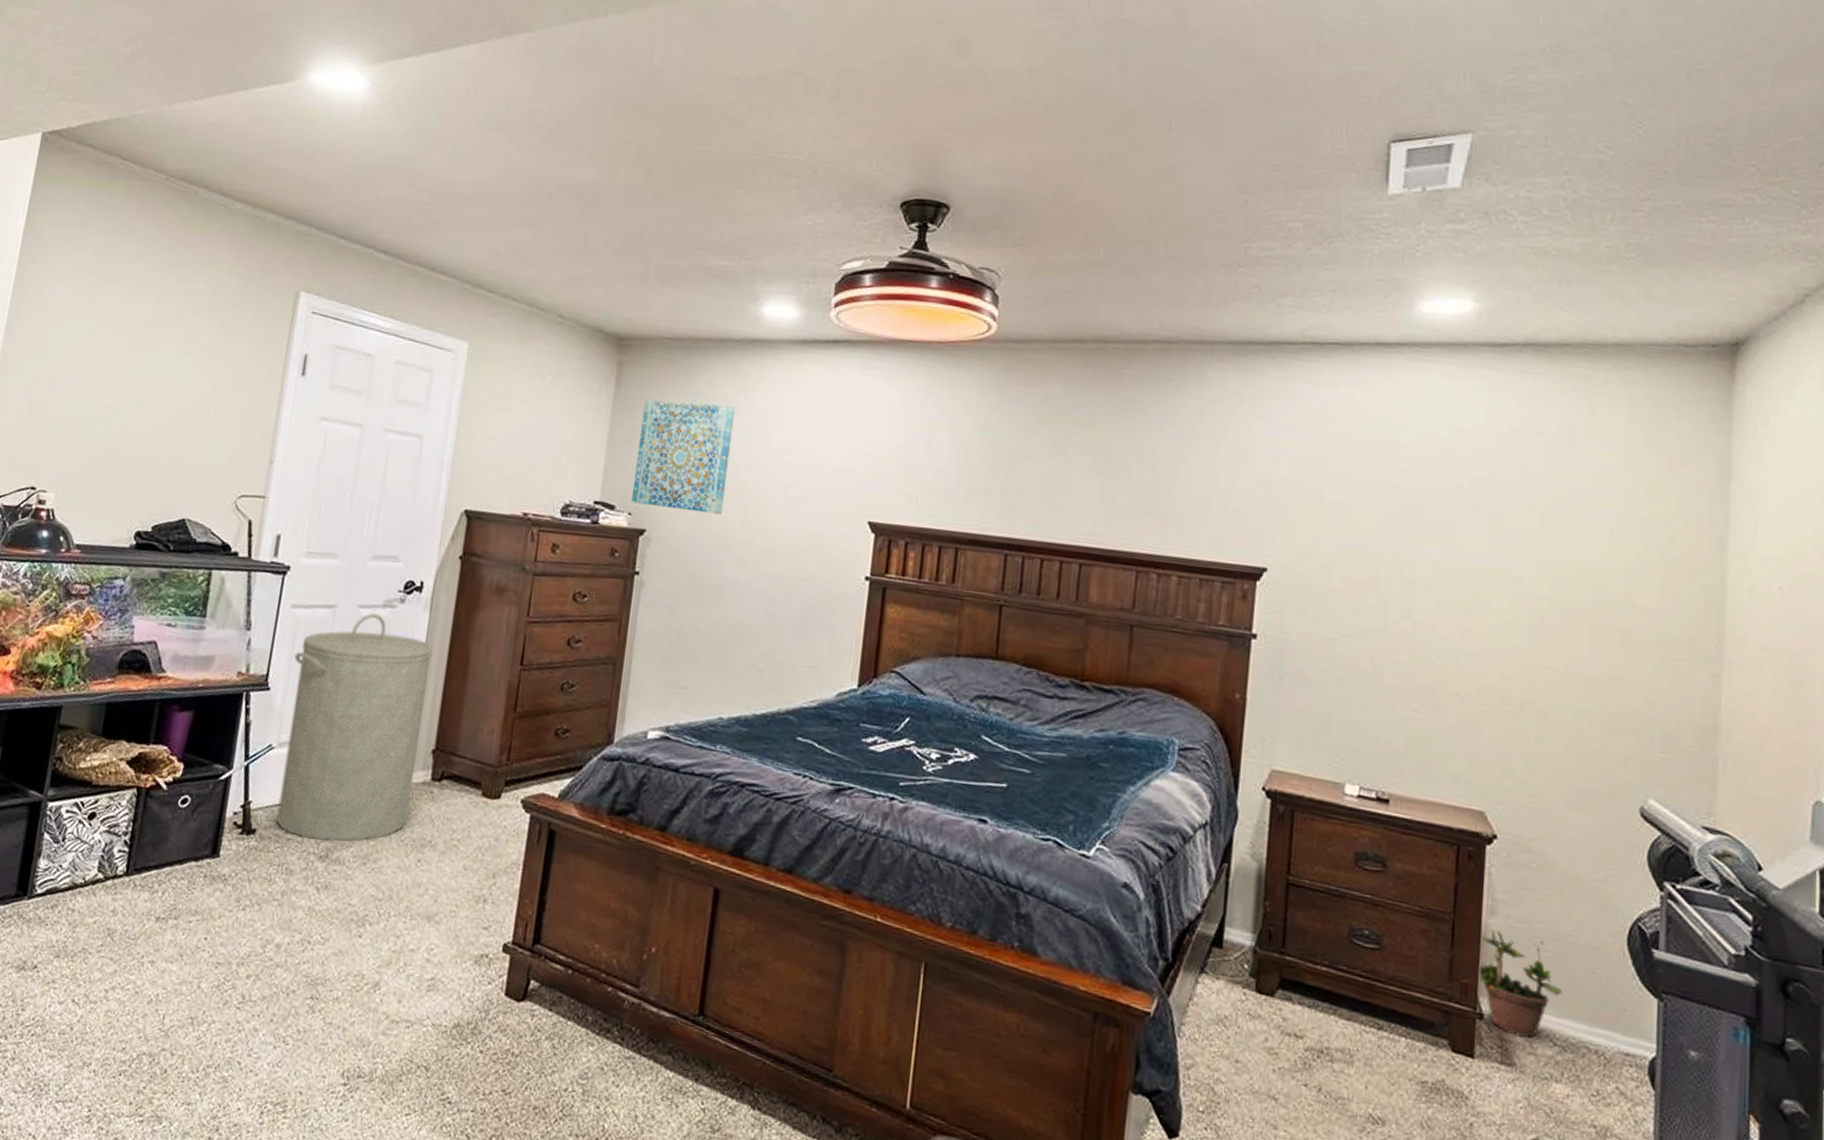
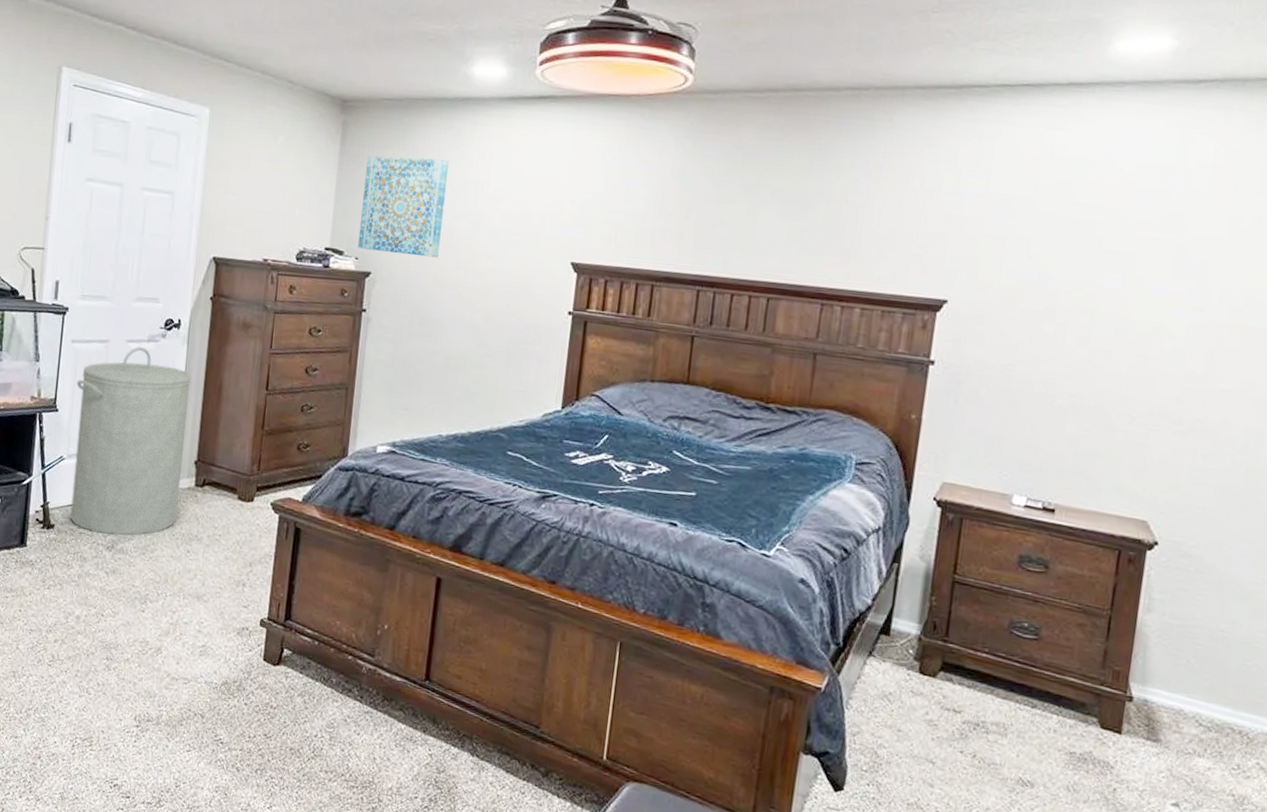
potted plant: present [1477,930,1562,1039] -> none [1129,625,1211,719]

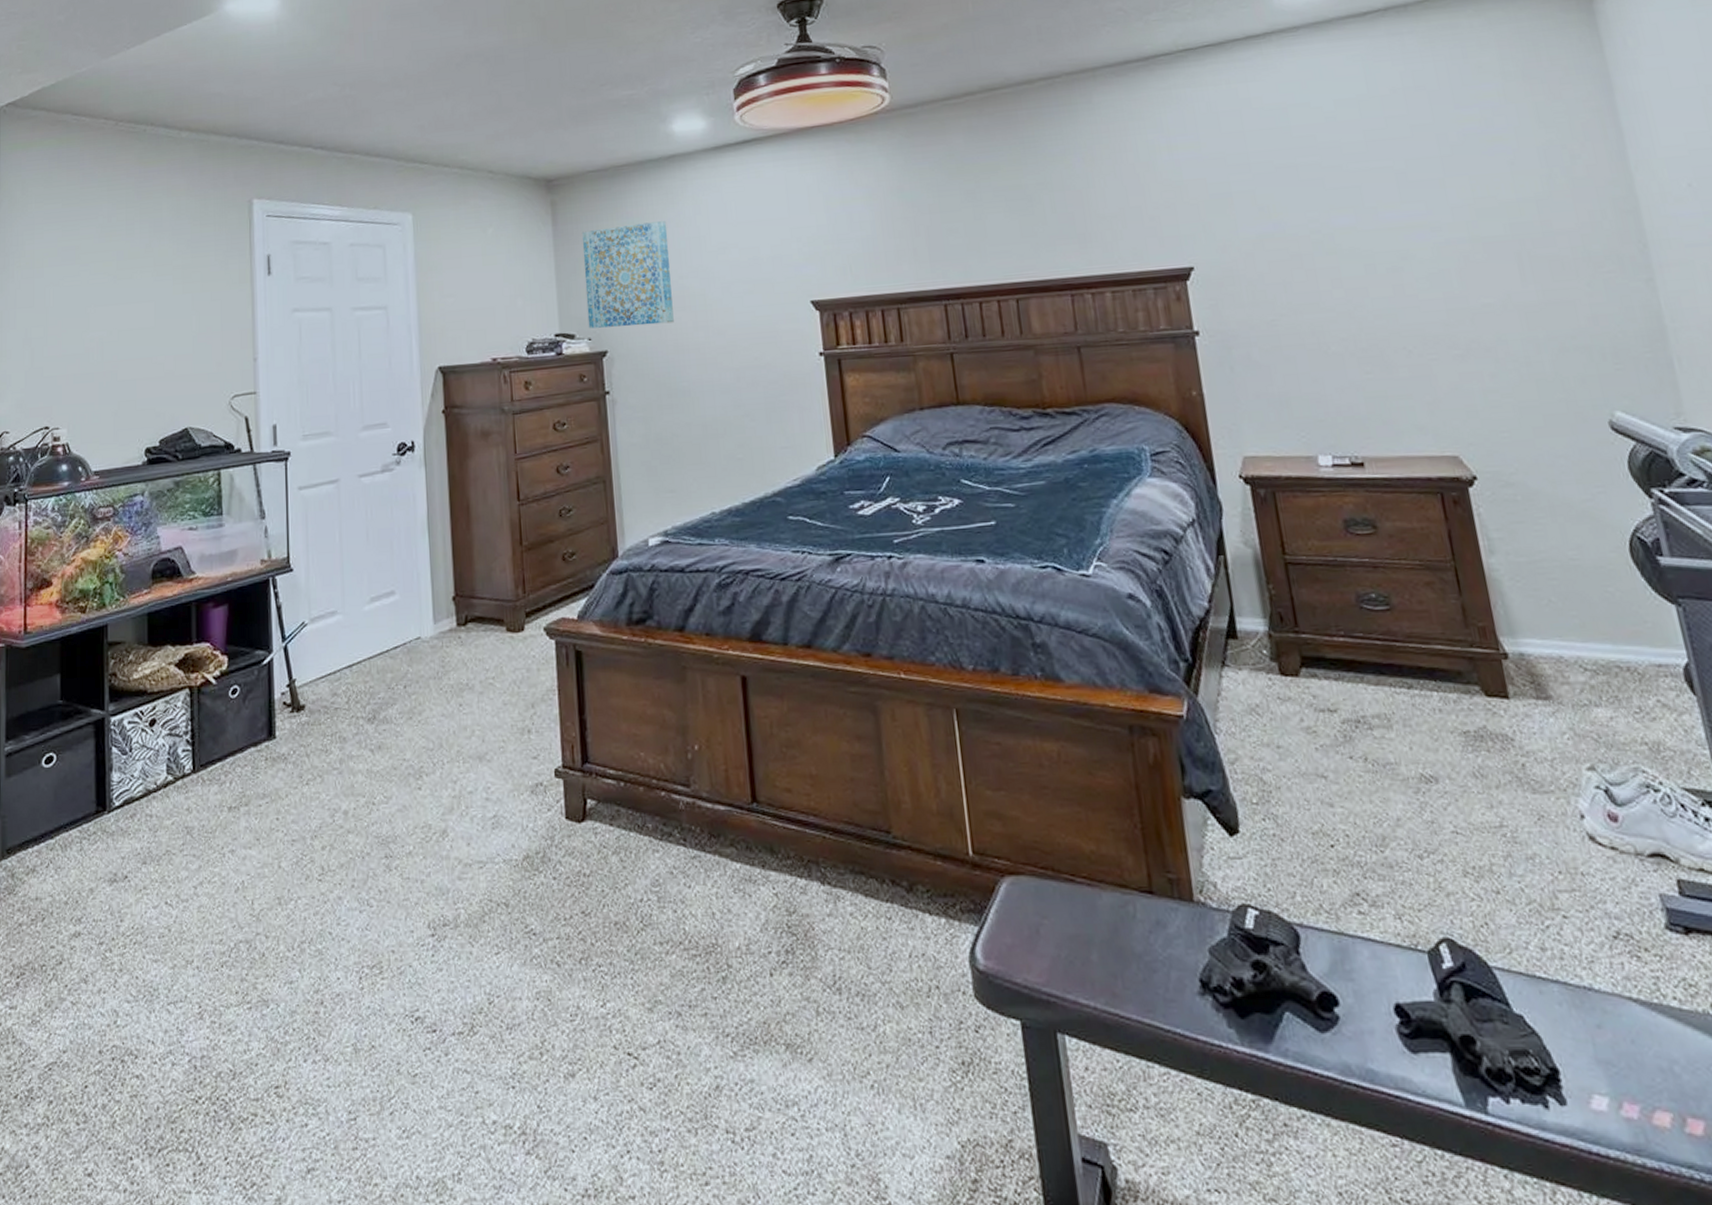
laundry hamper: present [70,347,192,536] -> none [309,480,443,704]

